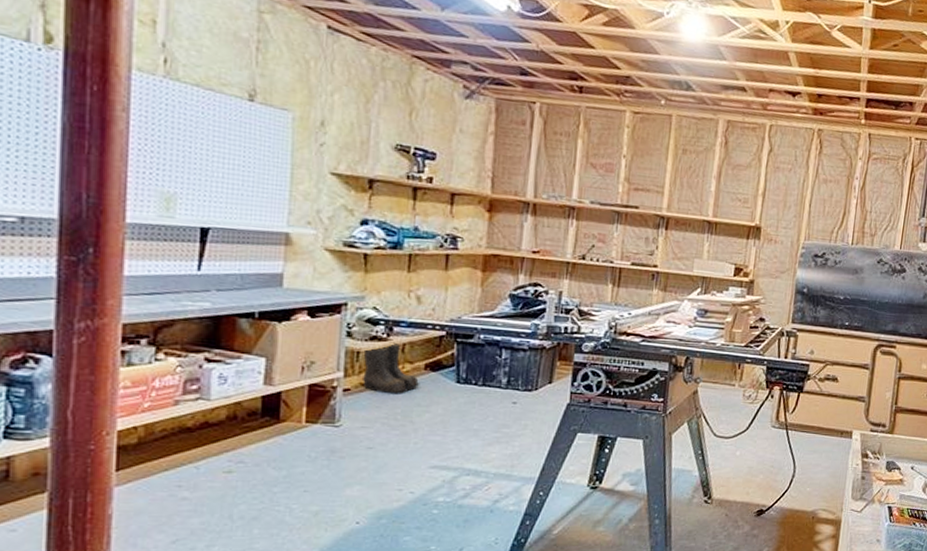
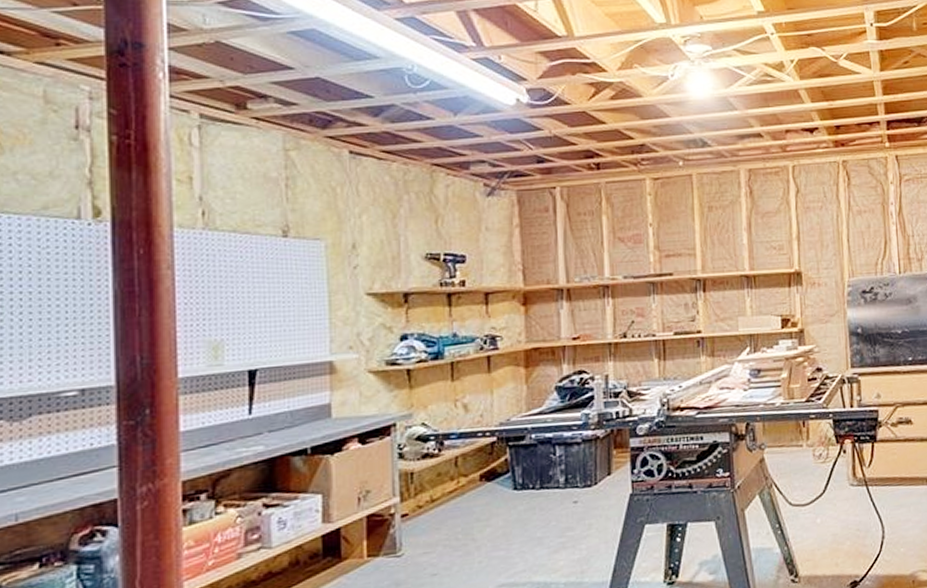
boots: present [362,342,420,394] -> none [417,457,477,513]

